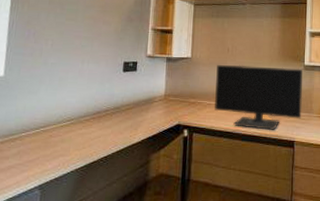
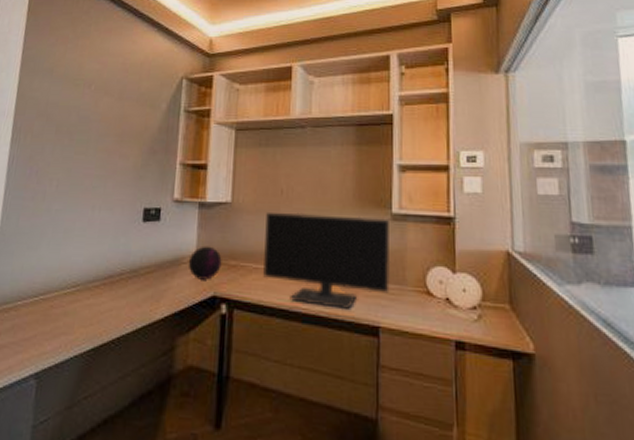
decorative orb: none [159,89,184,113] -> present [188,246,222,280]

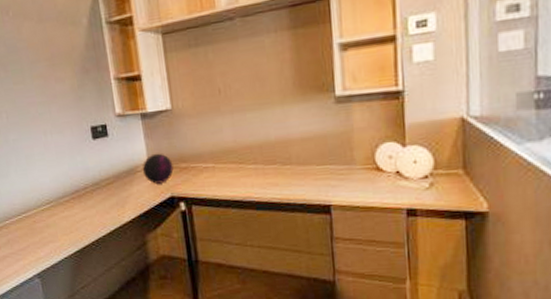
monitor: present [263,211,391,309] -> none [207,102,338,194]

